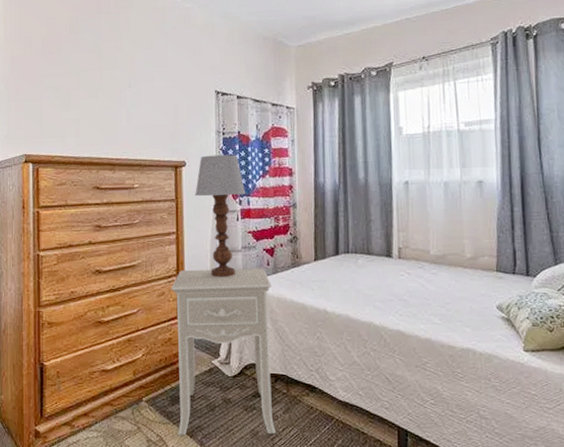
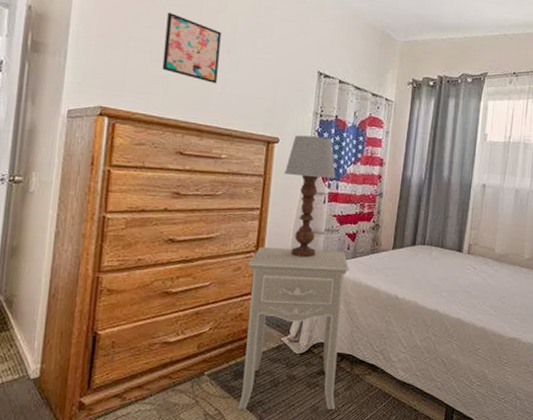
wall art: none [72,59,122,118] -> present [162,12,221,83]

